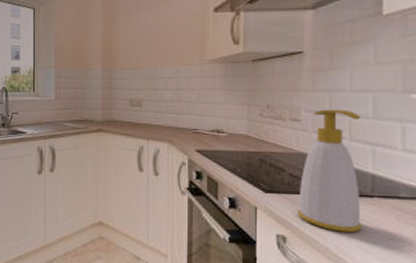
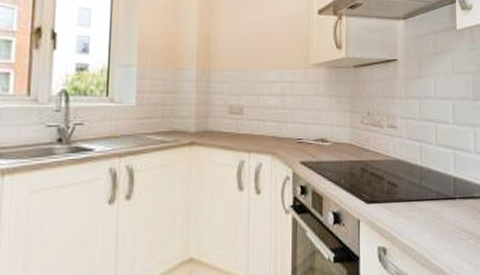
soap bottle: present [297,109,362,232] -> none [395,116,448,237]

